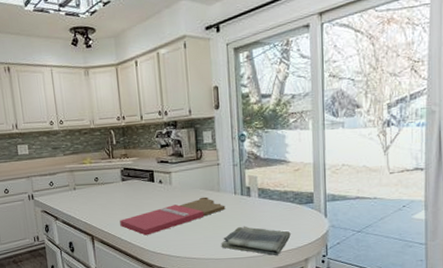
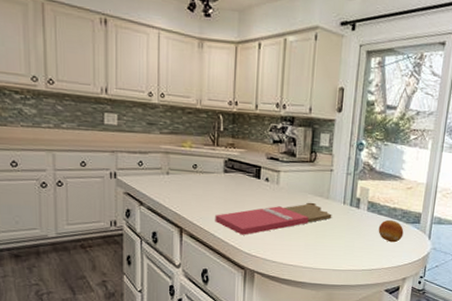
dish towel: present [221,226,291,255] -> none [321,238,393,271]
fruit: none [272,203,299,225] -> present [378,219,404,243]

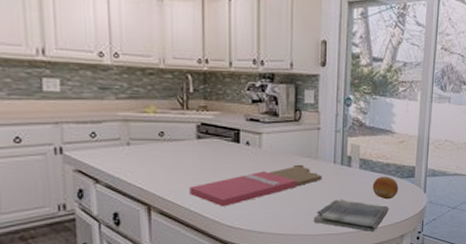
dish towel: none [321,238,393,271] -> present [313,199,389,232]

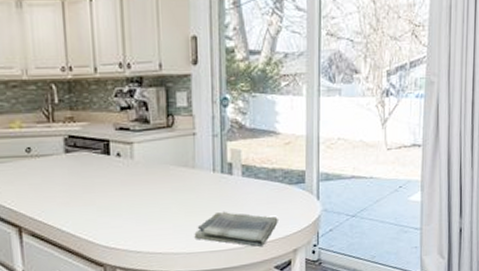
cutting board: present [189,164,322,207] -> none [60,174,201,225]
fruit: present [372,176,399,200] -> none [258,183,288,210]

